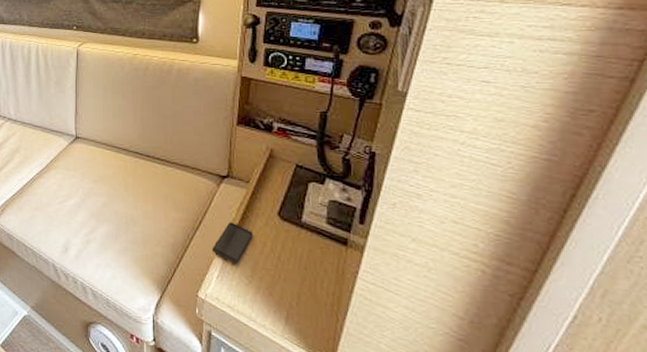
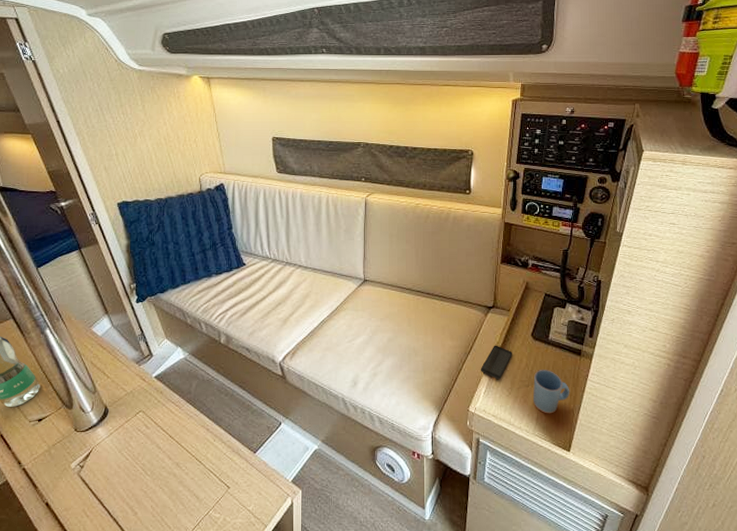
mug: none [280,258,333,315] -> present [532,370,570,414]

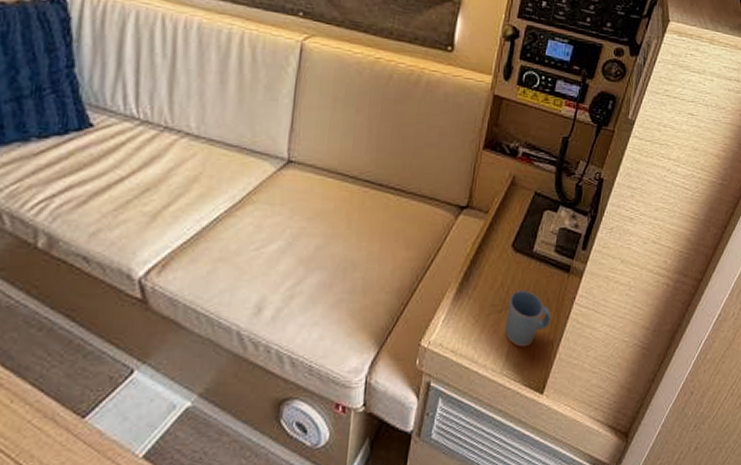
mobile phone: present [480,345,512,380] -> none [441,257,486,304]

